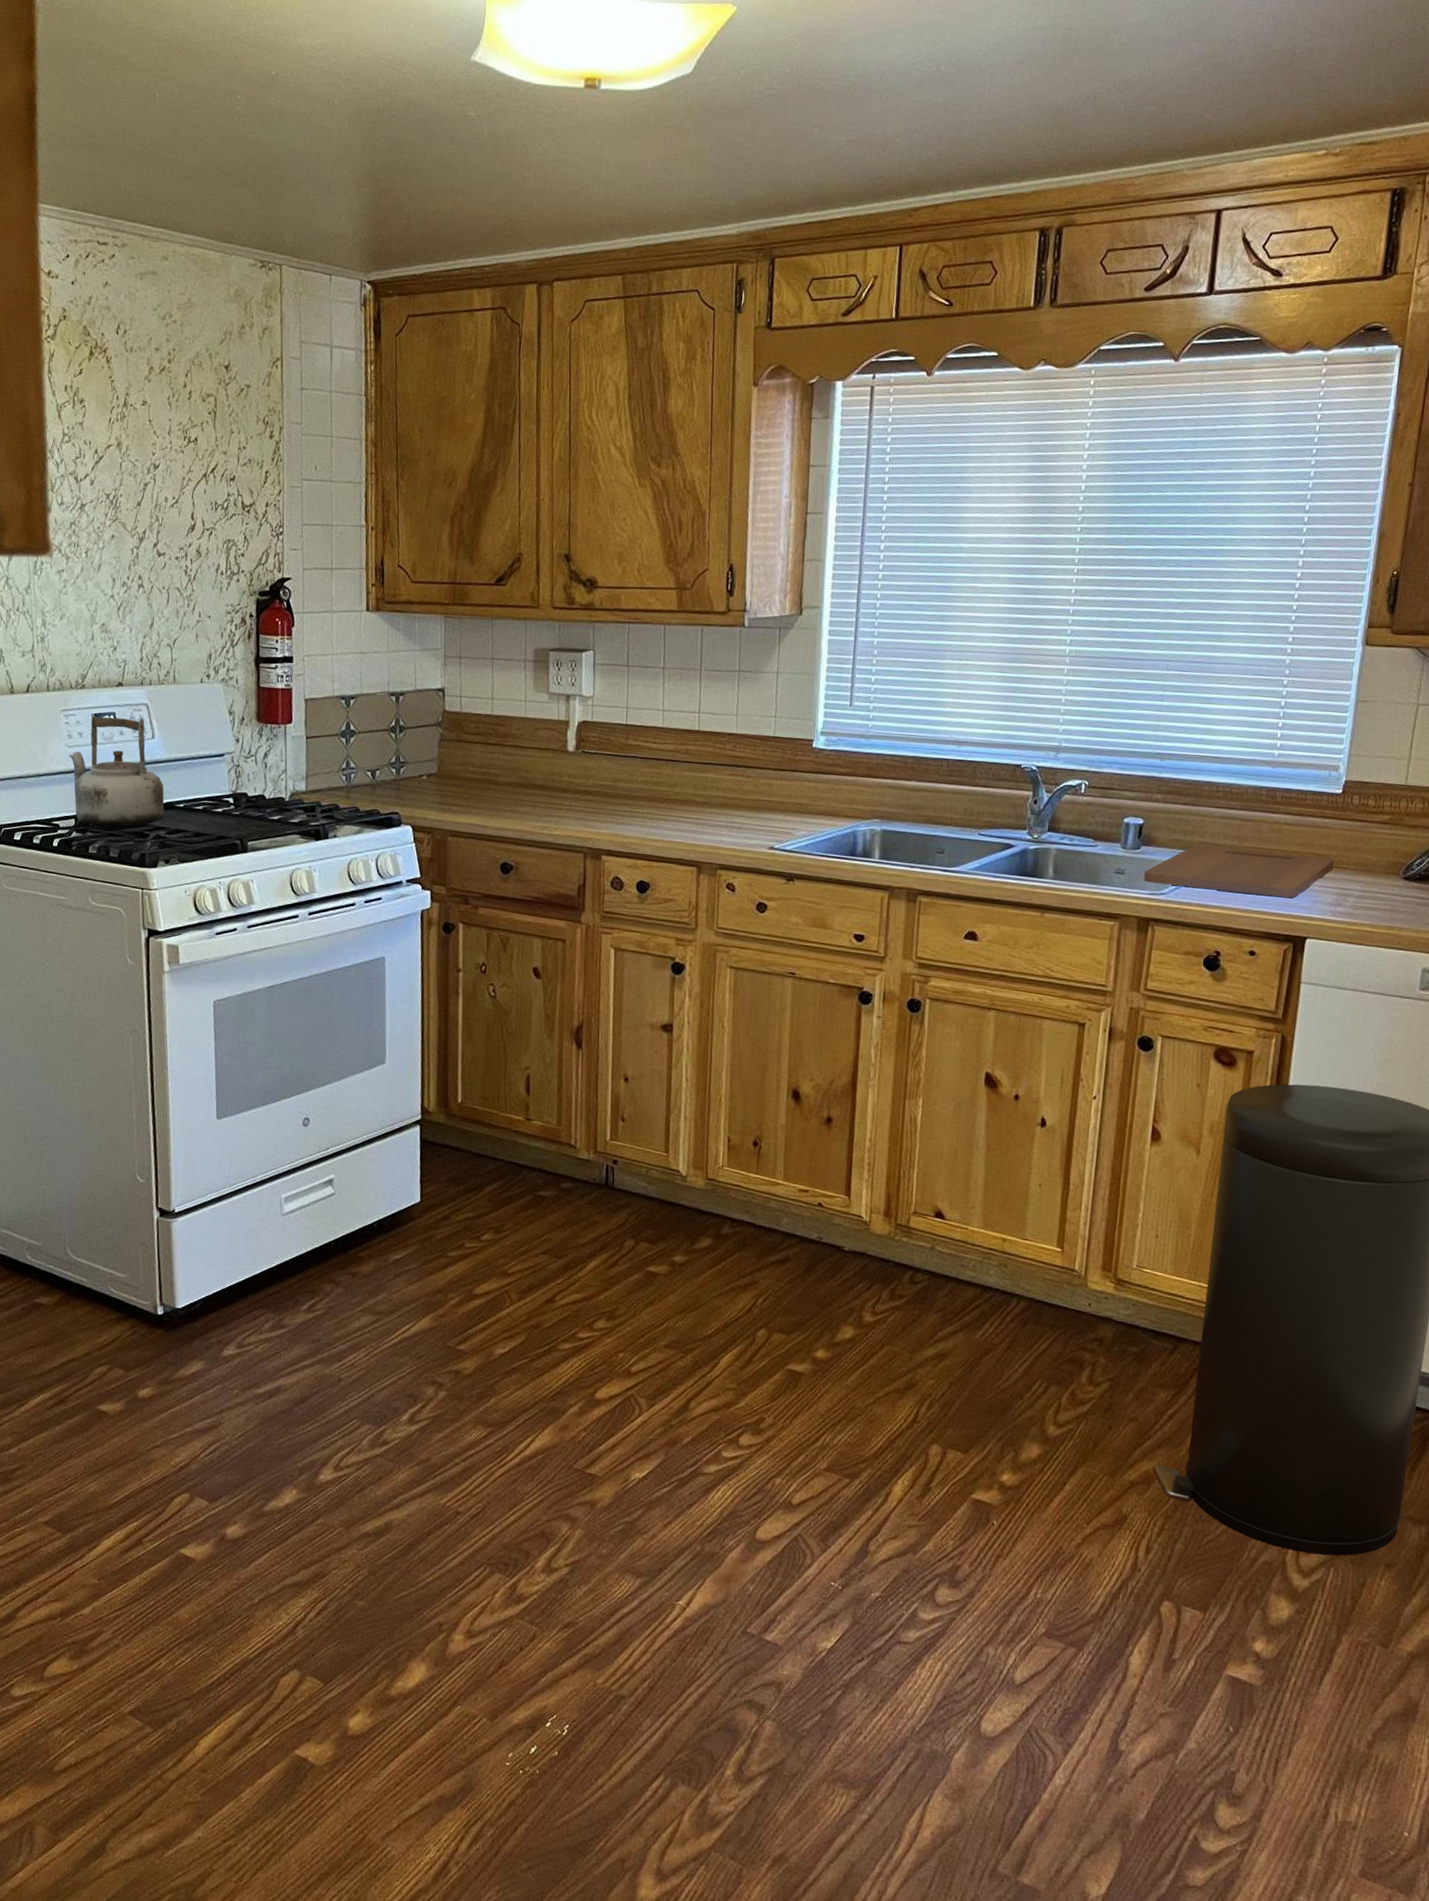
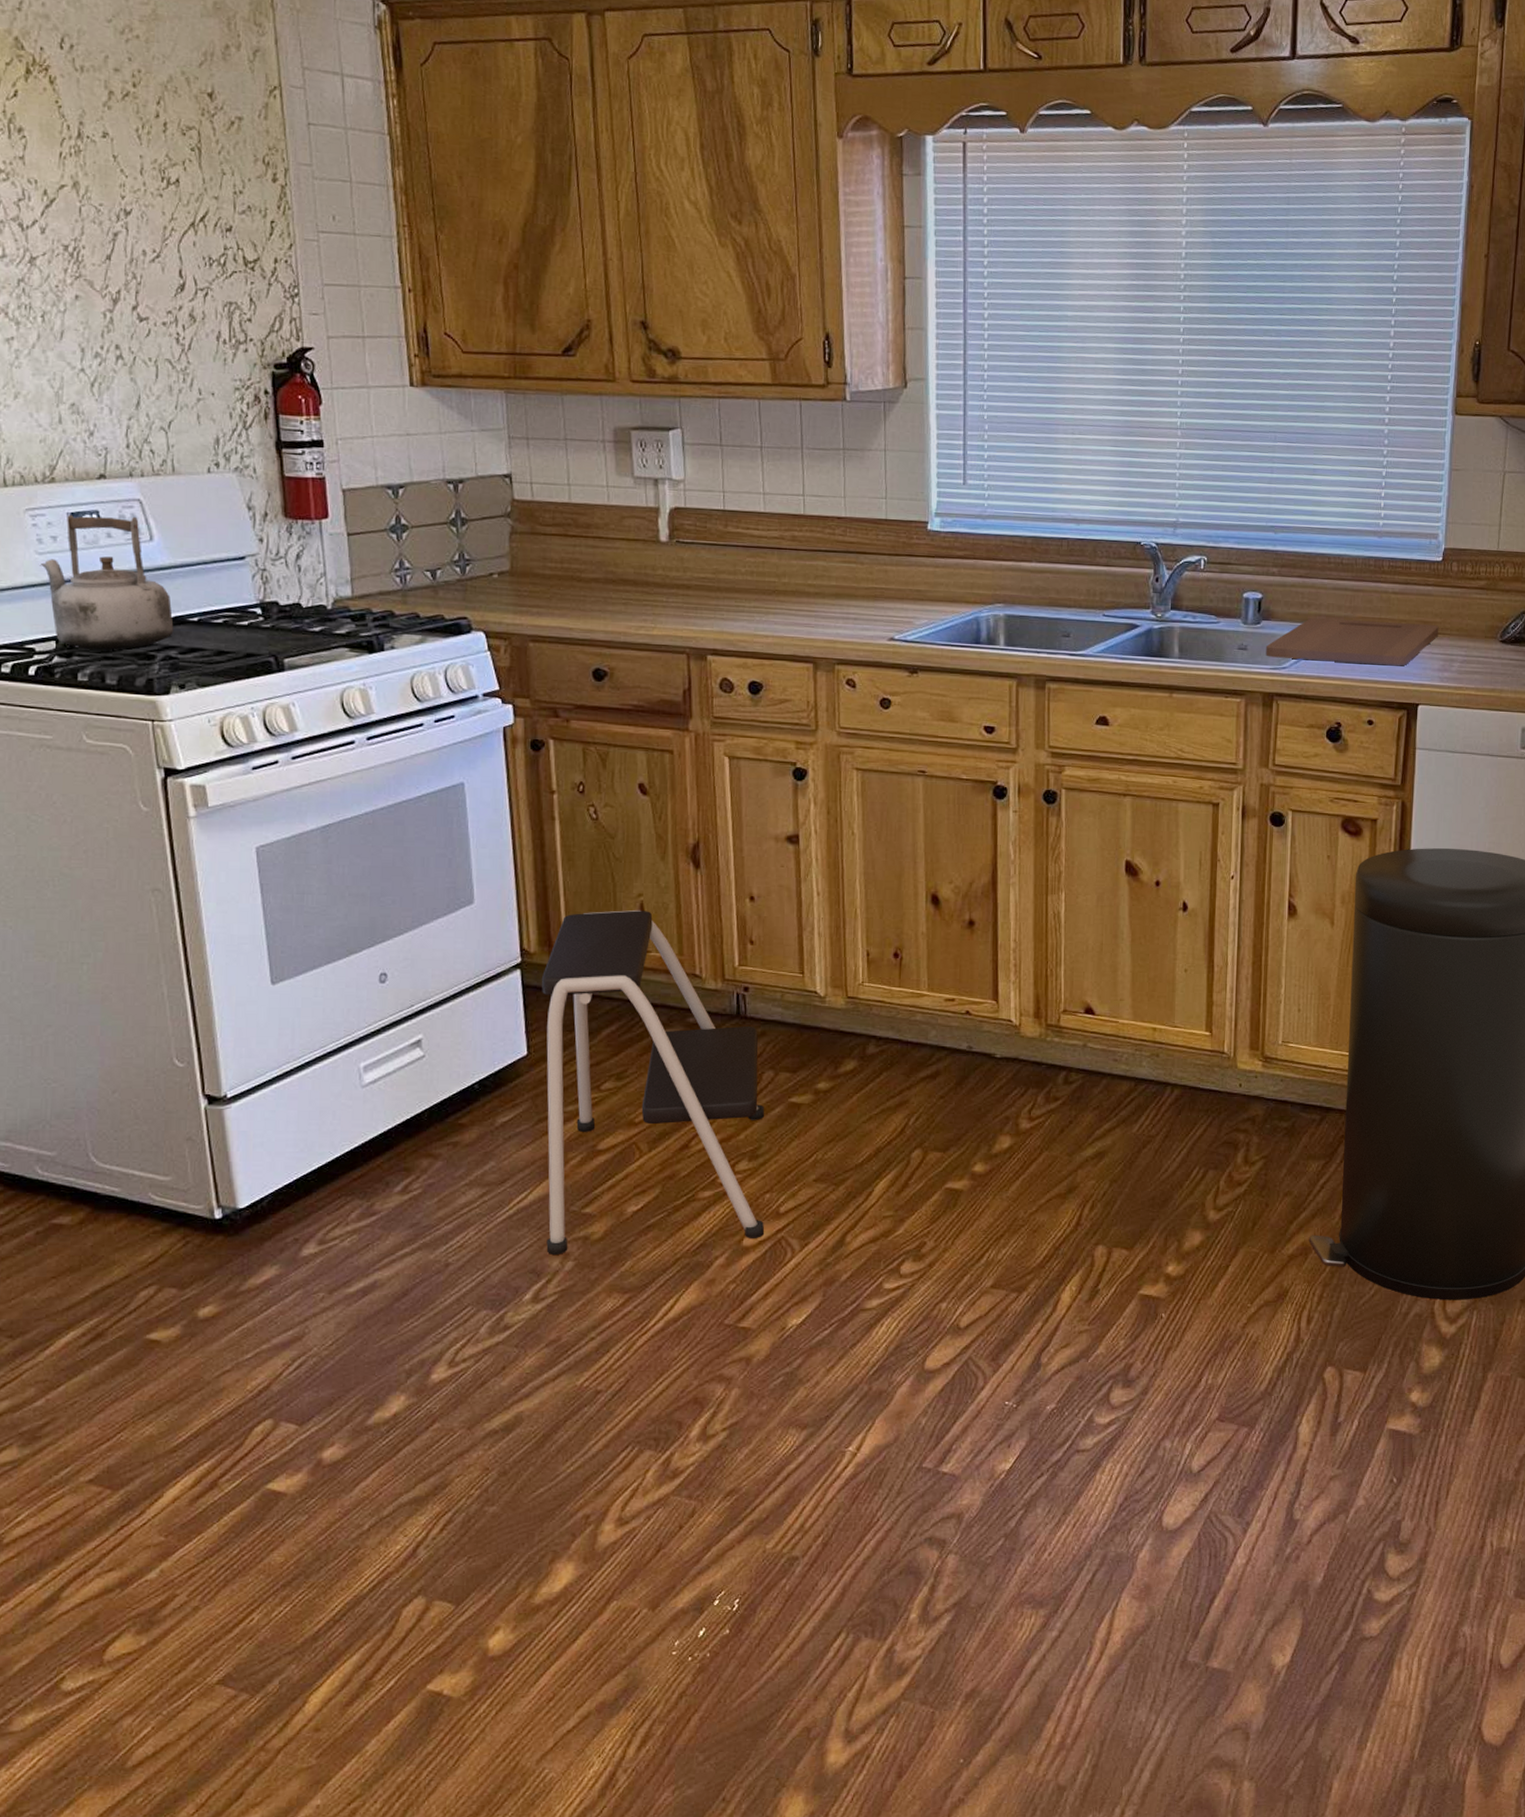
step stool: none [423,1079,624,1394] -> present [541,910,765,1255]

